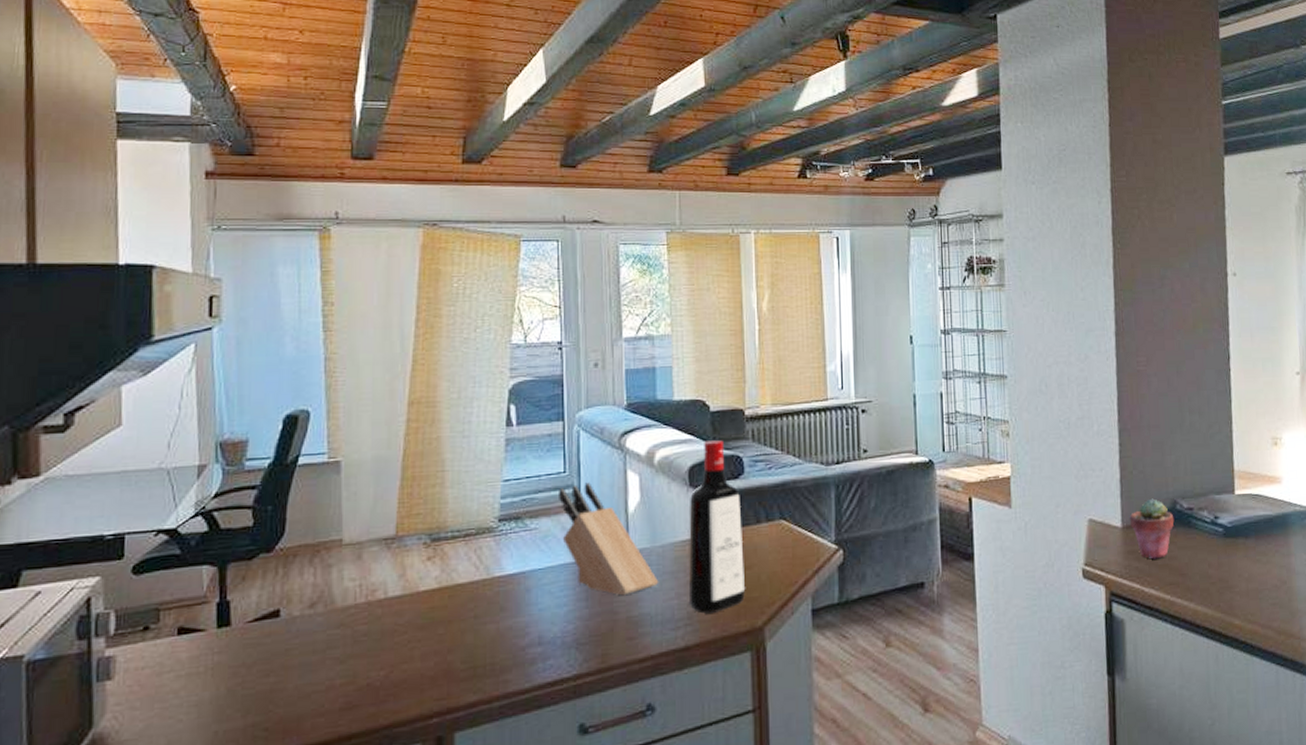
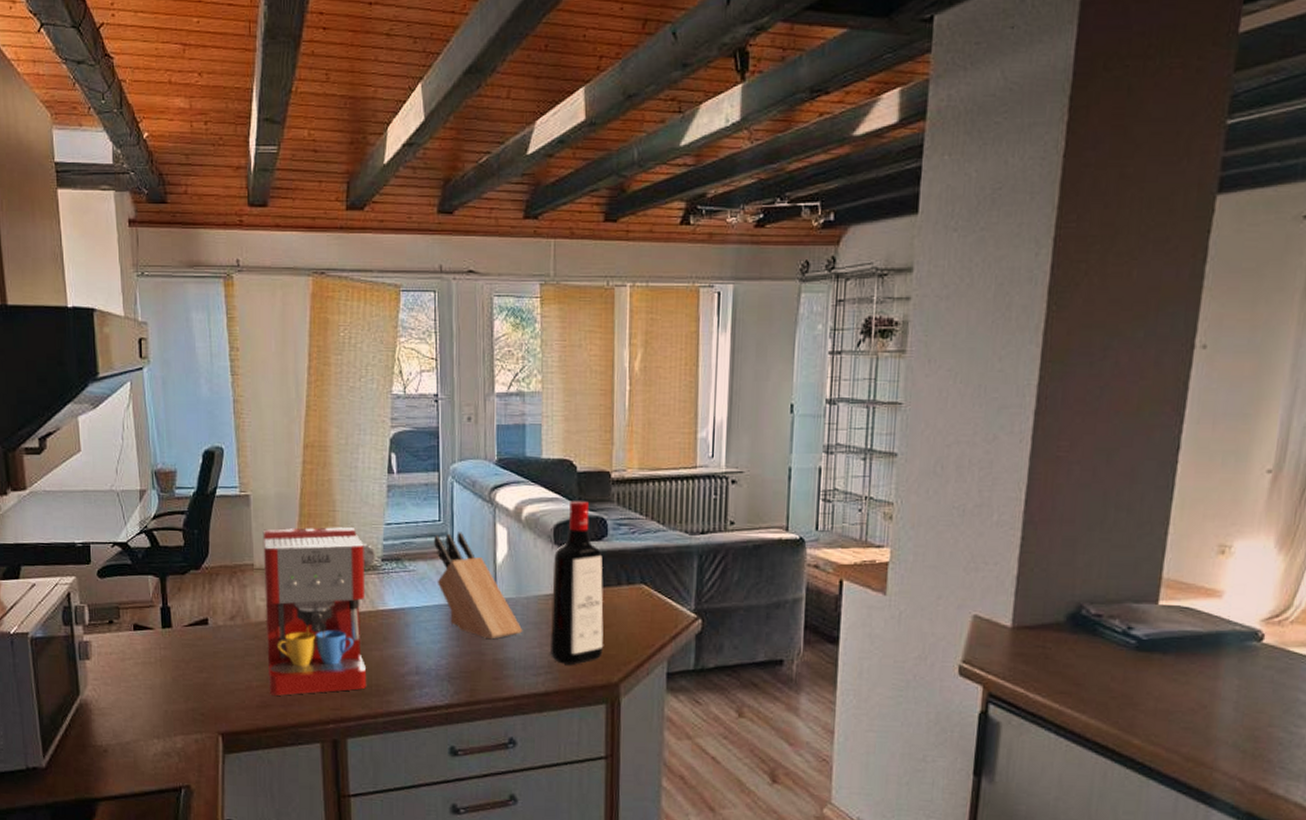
coffee maker: none [354,487,491,693] -> present [262,527,375,696]
potted succulent: present [1129,498,1174,559] -> none [1021,600,1077,665]

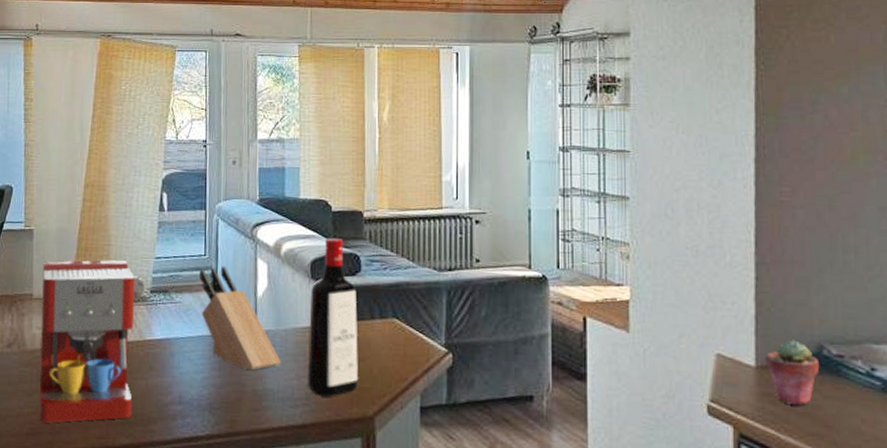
potted succulent: none [1021,600,1077,665] -> present [765,340,820,406]

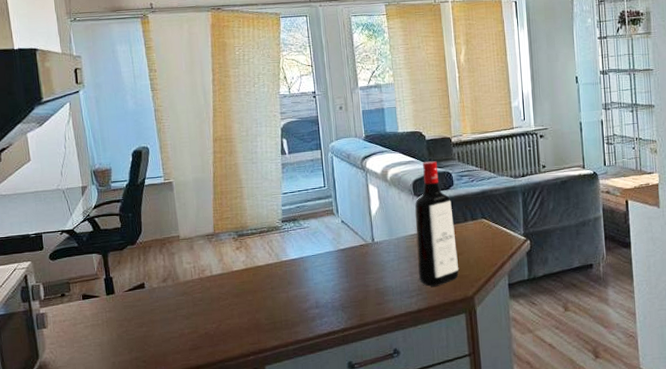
coffee maker: present [39,260,145,423] -> none [185,199,278,339]
knife block: present [199,266,282,371] -> none [321,194,397,274]

